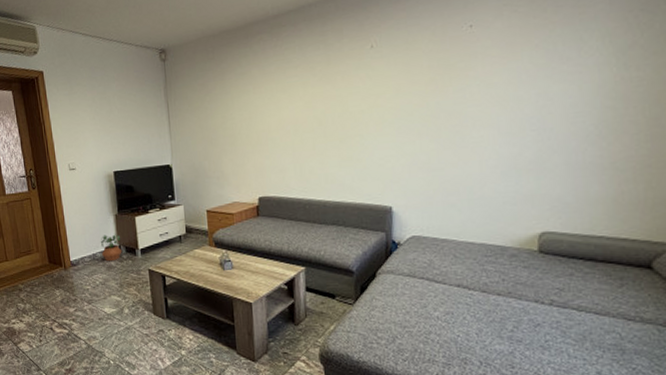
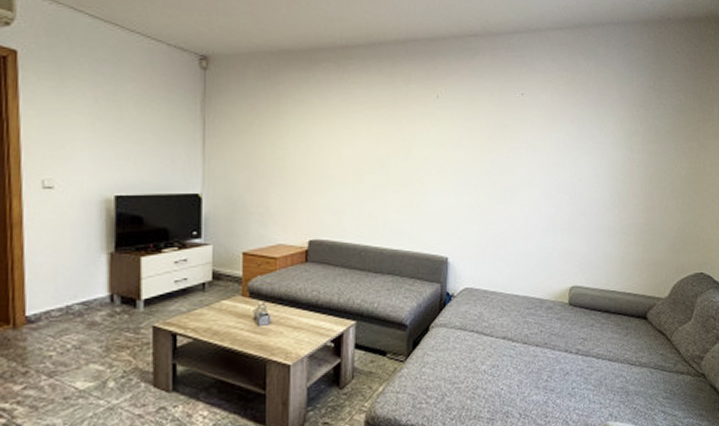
potted plant: present [100,234,122,262] -> none [81,279,115,317]

